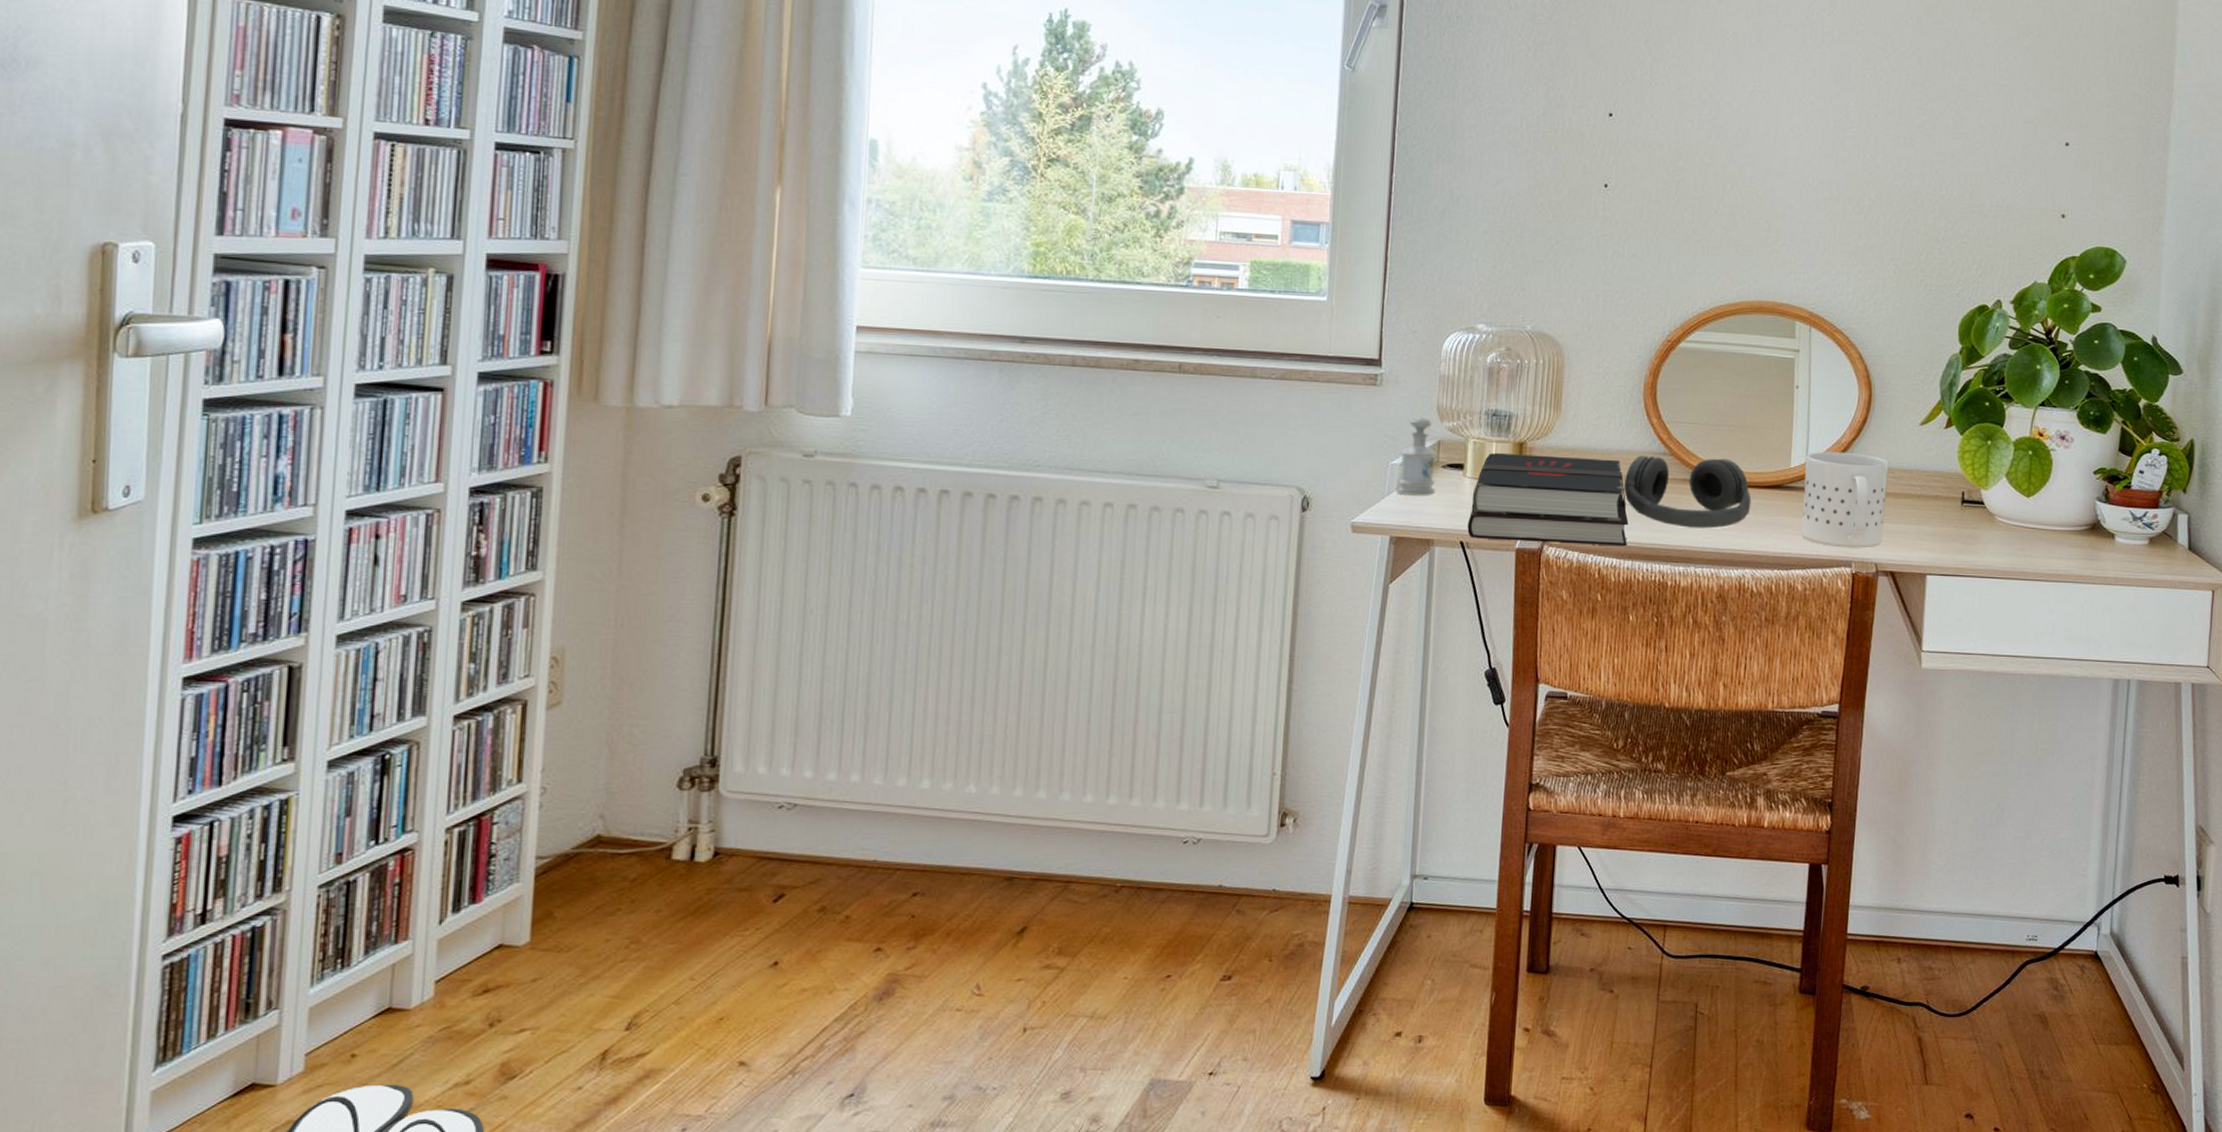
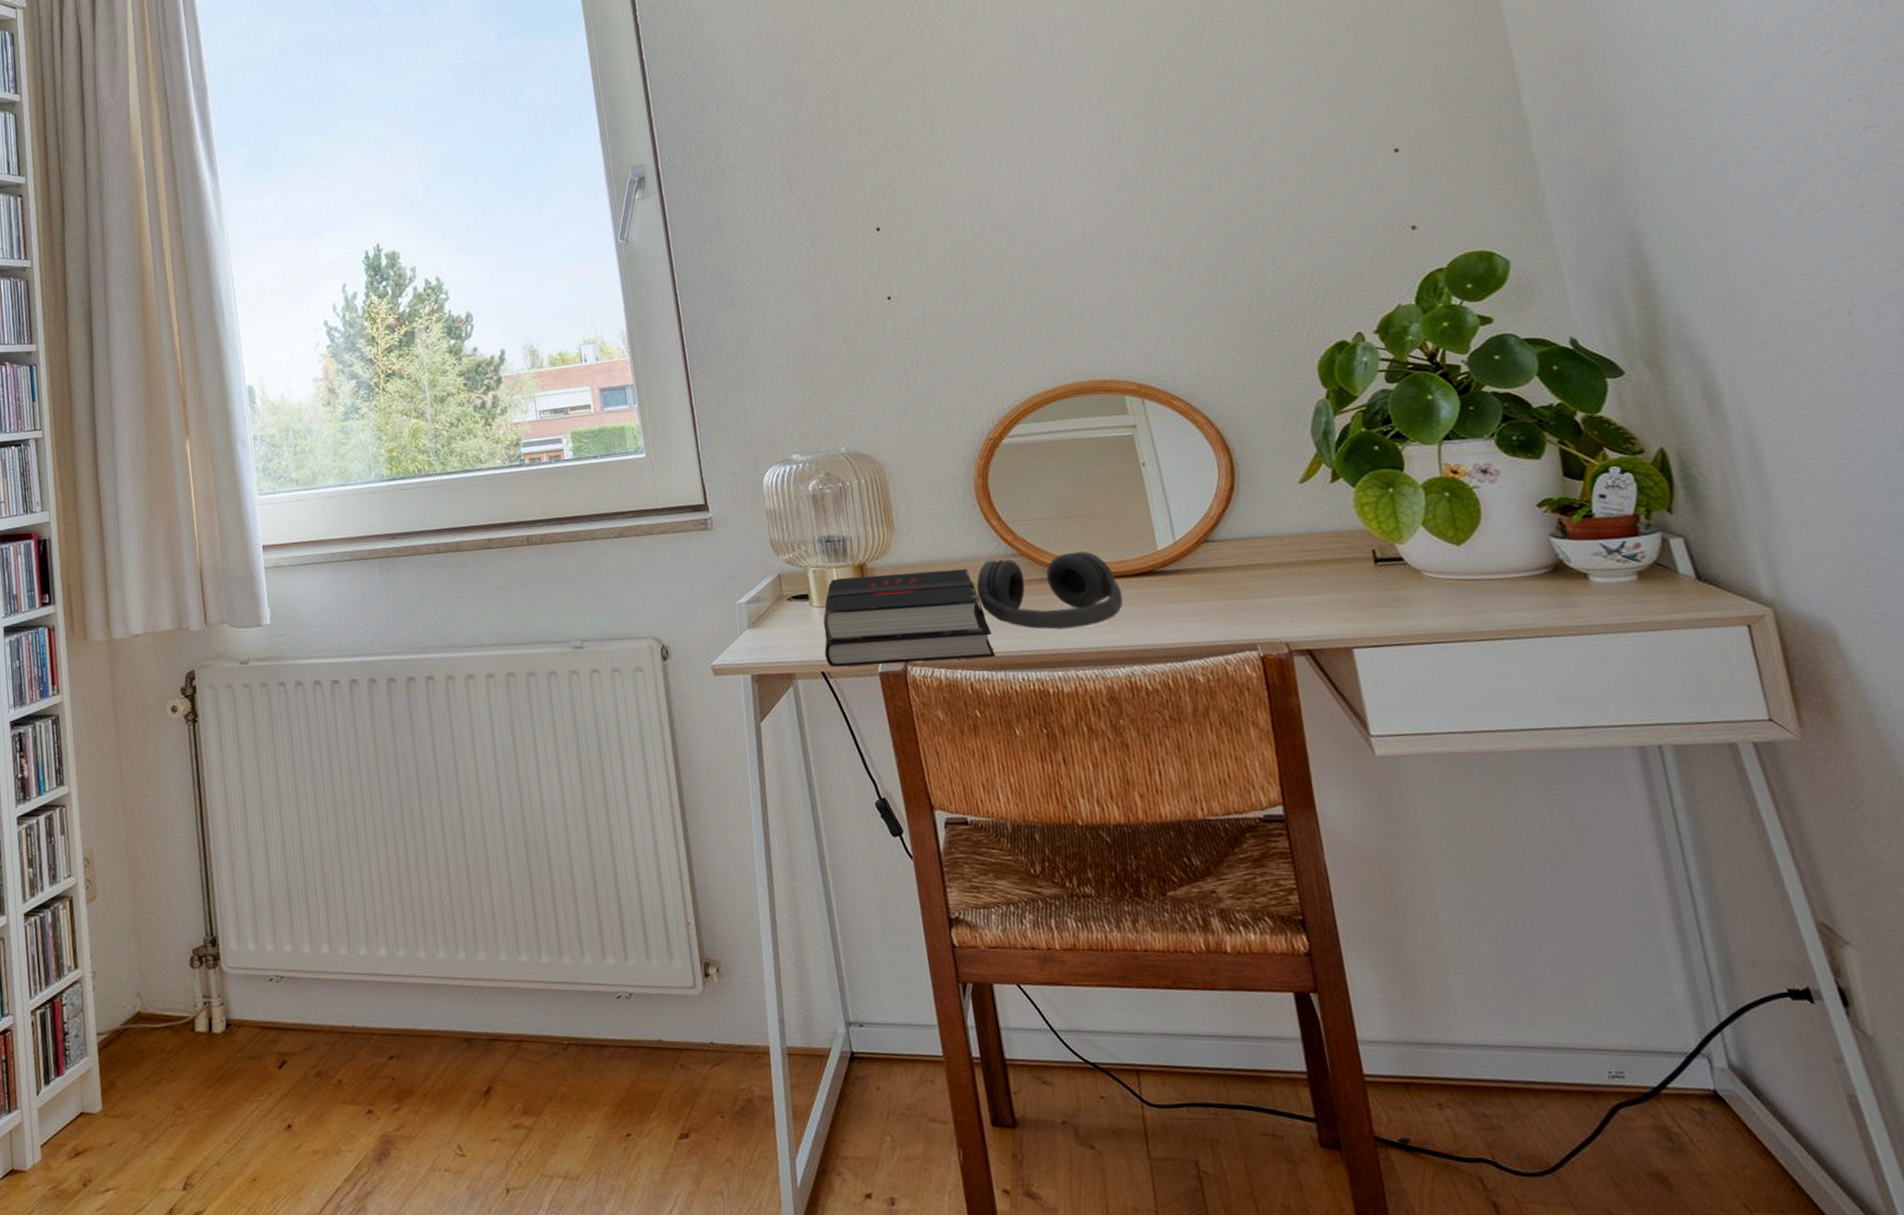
perfume bottle: present [1396,416,1437,497] -> none [744,553,787,634]
mug: present [1801,451,1889,549] -> none [1173,524,1288,631]

